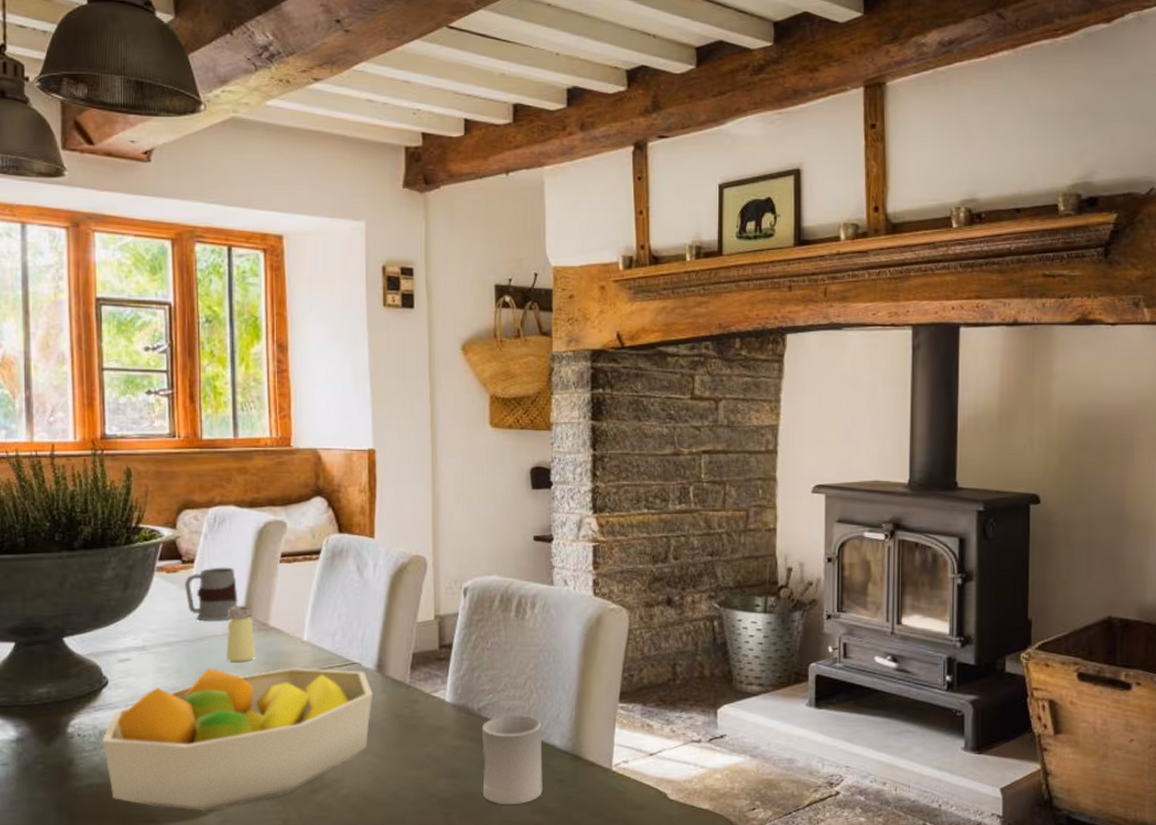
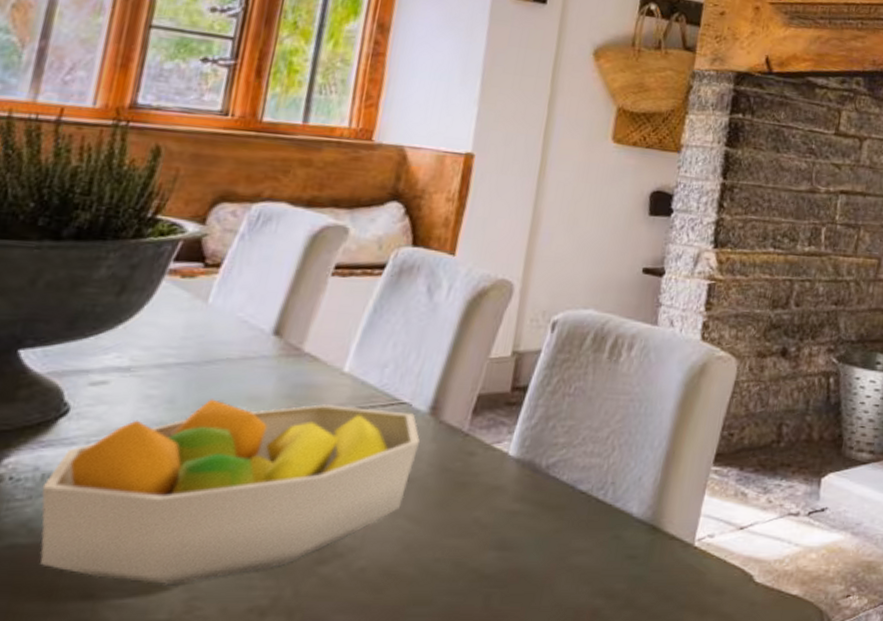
mug: present [185,567,238,622] -> none [200,274,272,342]
saltshaker: present [226,605,256,663] -> none [238,323,284,395]
cup: present [481,714,543,805] -> none [536,474,620,585]

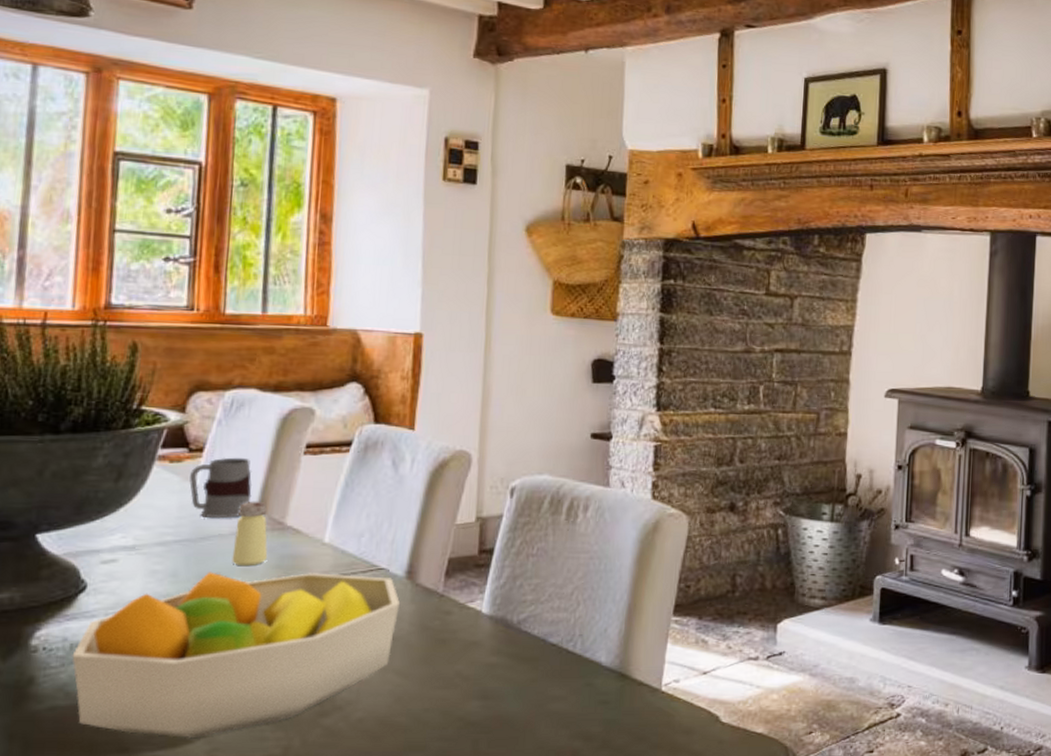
mug: none [200,274,272,342] -> present [189,457,252,519]
saltshaker: none [238,323,284,395] -> present [232,501,268,567]

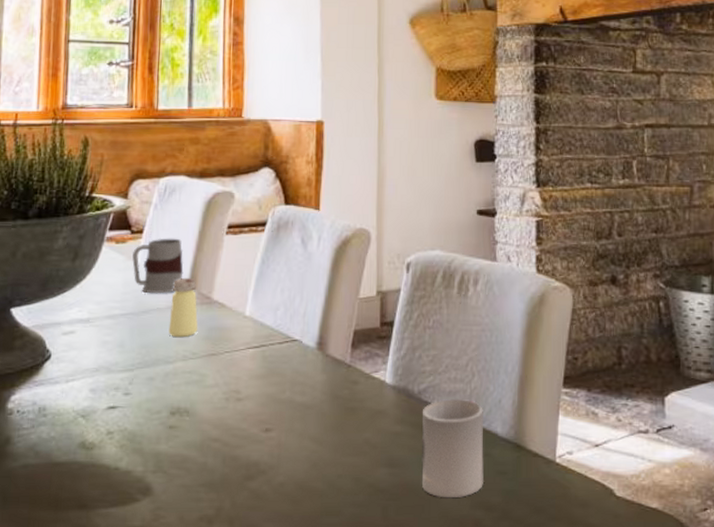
fruit bowl: present [71,572,400,739] -> none [40,342,312,498]
cup: none [517,628,588,730] -> present [421,398,484,499]

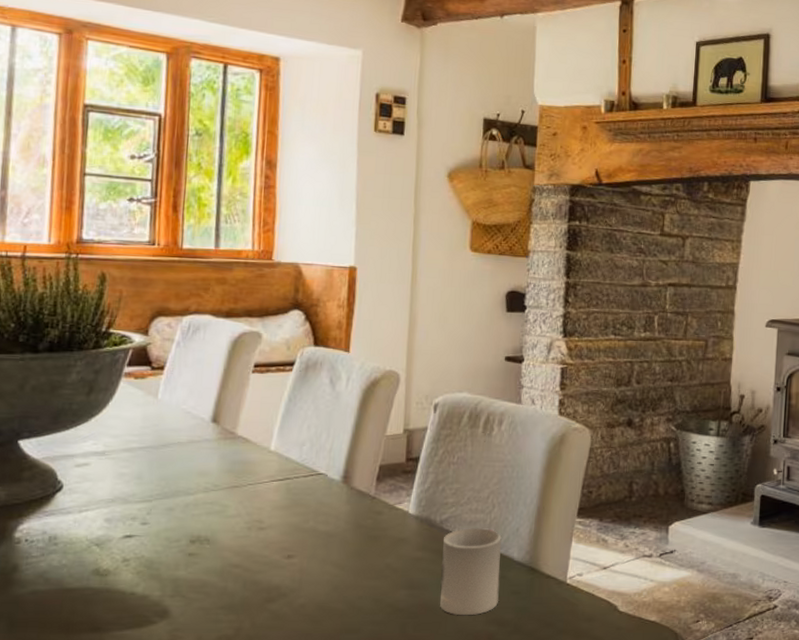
mug: present [132,238,184,294] -> none [152,374,207,429]
saltshaker: present [168,277,198,338] -> none [189,413,221,471]

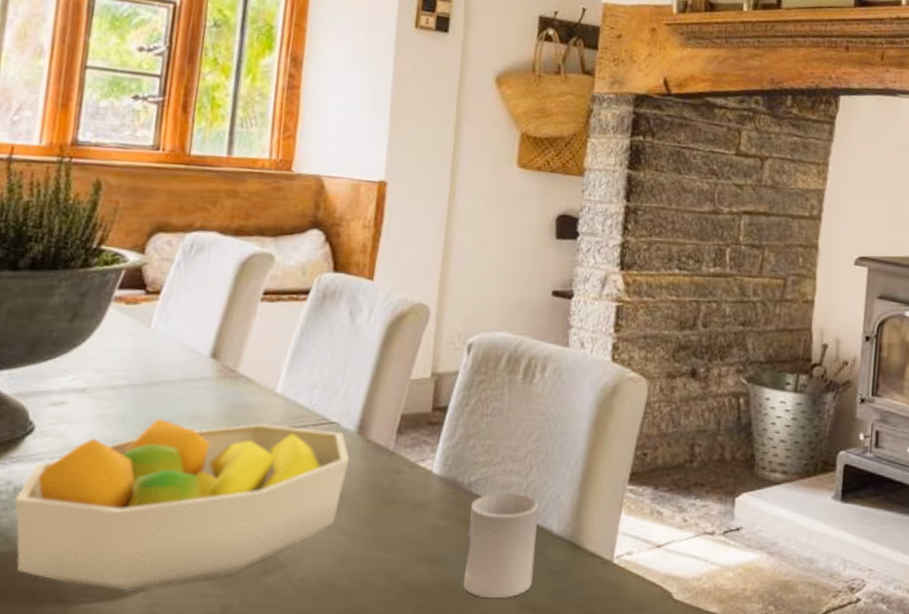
fruit bowl: none [50,475,337,620] -> present [14,418,349,592]

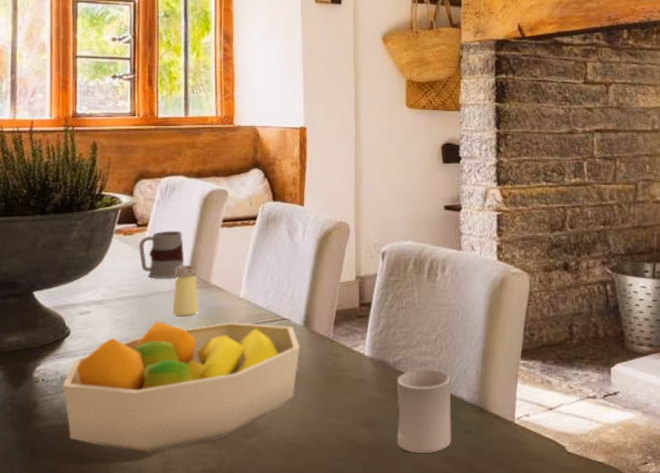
mug: none [144,301,208,364] -> present [139,230,185,279]
saltshaker: none [182,347,220,415] -> present [172,265,199,317]

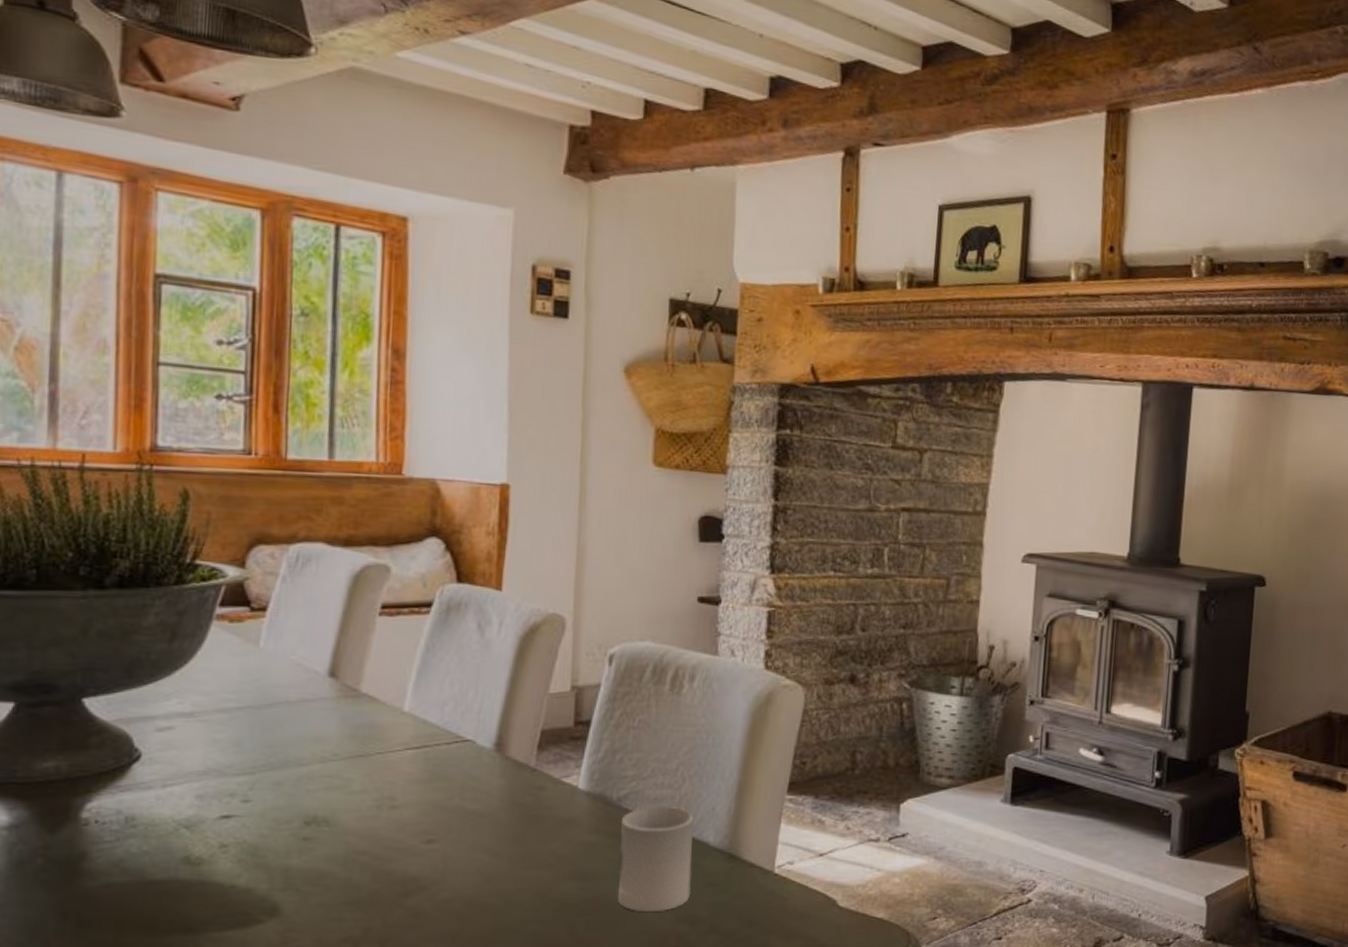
fruit bowl: present [62,321,300,453] -> none [127,741,488,919]
mug: present [139,230,185,279] -> none [252,617,322,685]
saltshaker: present [172,265,199,317] -> none [301,665,341,736]

